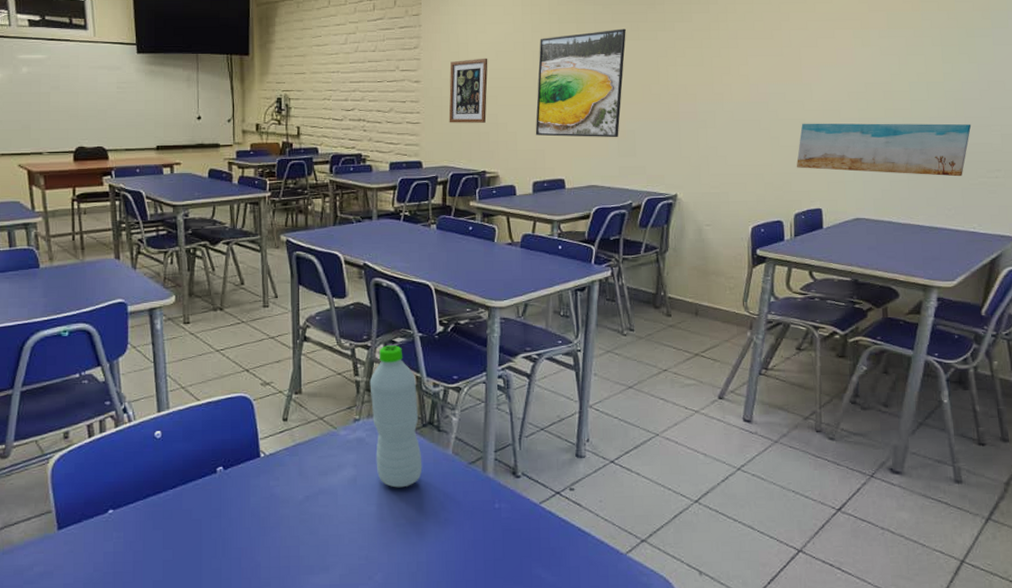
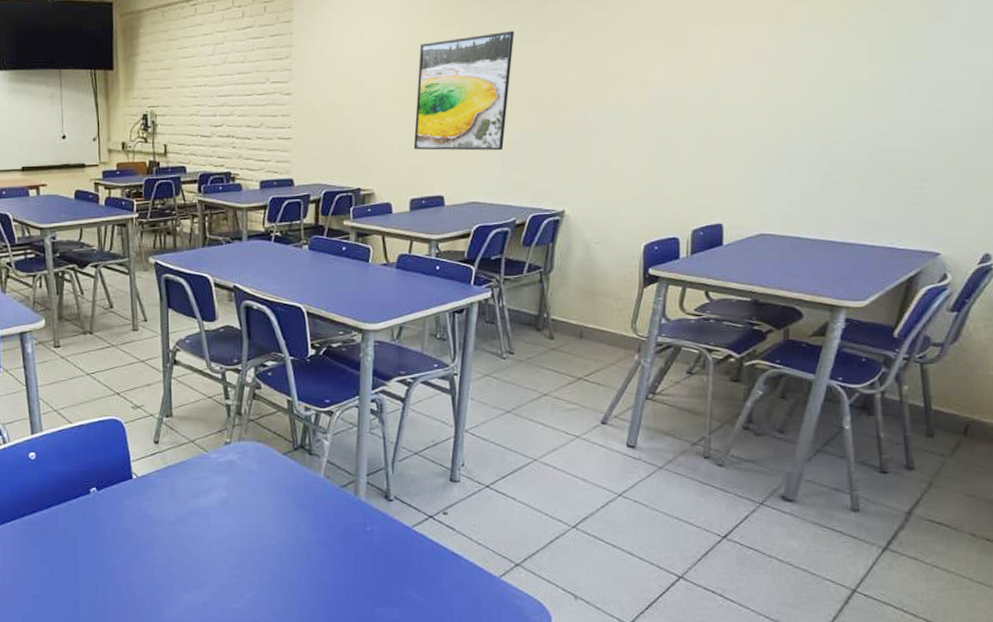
water bottle: present [369,345,423,488] -> none [240,369,294,510]
wall art: present [449,58,488,123] -> none [322,66,364,138]
wall art: present [796,123,972,177] -> none [696,128,897,188]

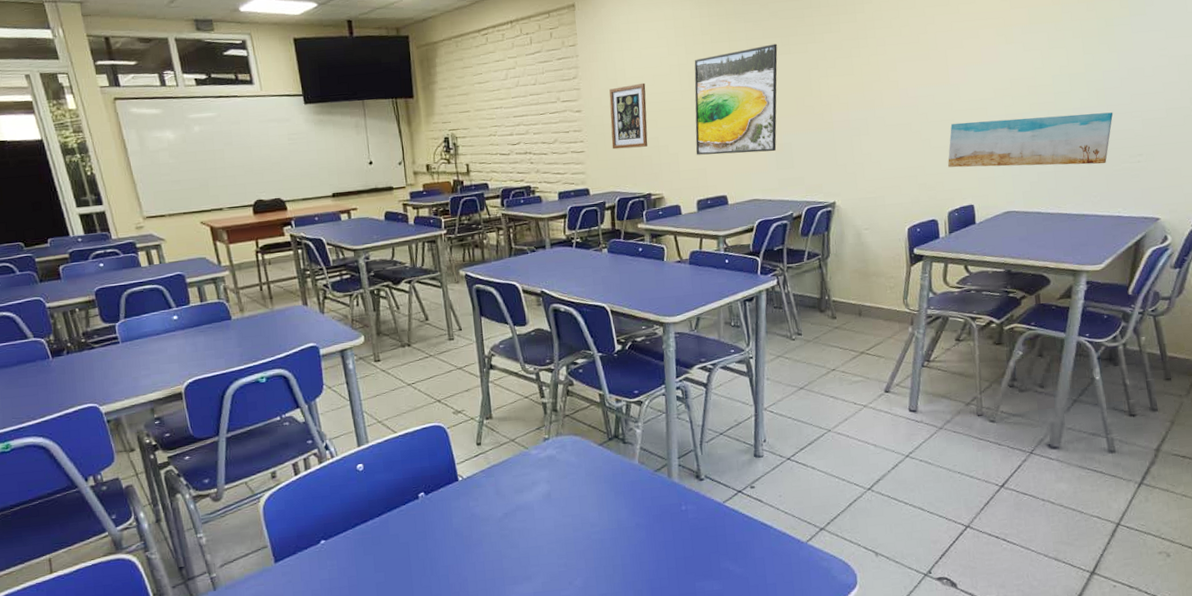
wall art: none [322,66,364,138] -> present [609,82,648,150]
wall art: none [696,128,897,188] -> present [947,112,1114,168]

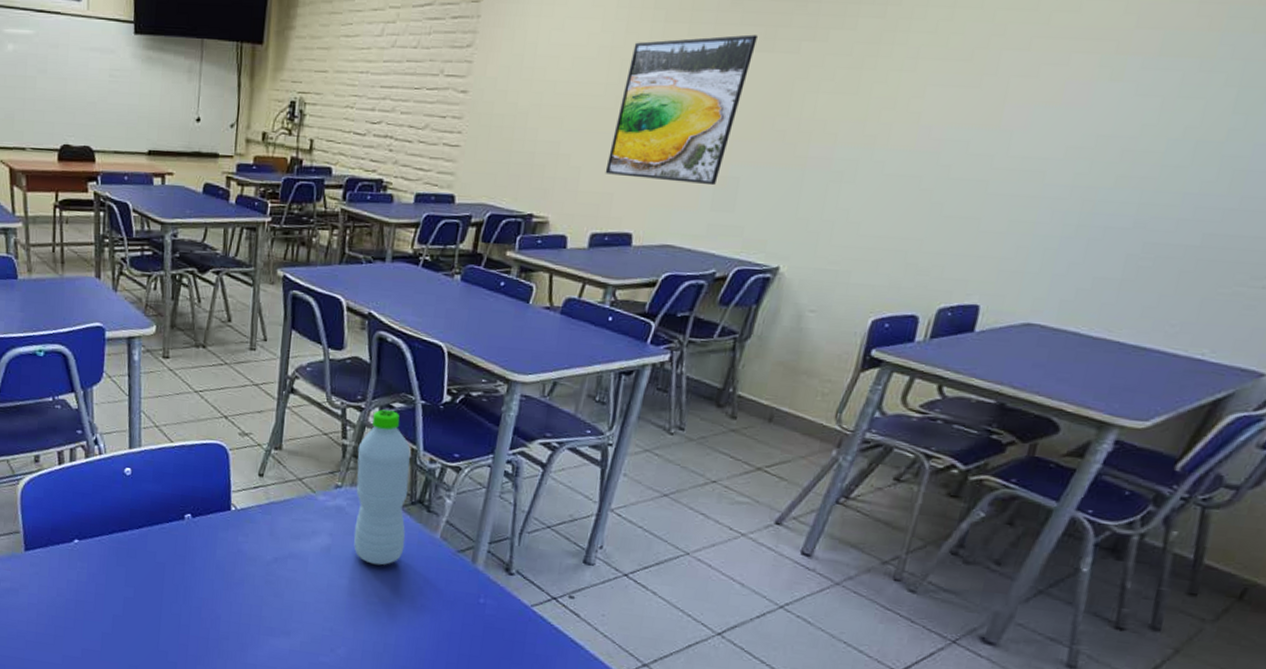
water bottle: none [555,366,612,499] -> present [353,409,411,566]
wall art: present [609,82,648,150] -> none [496,65,561,152]
wall art: present [947,112,1114,168] -> none [957,186,1249,282]

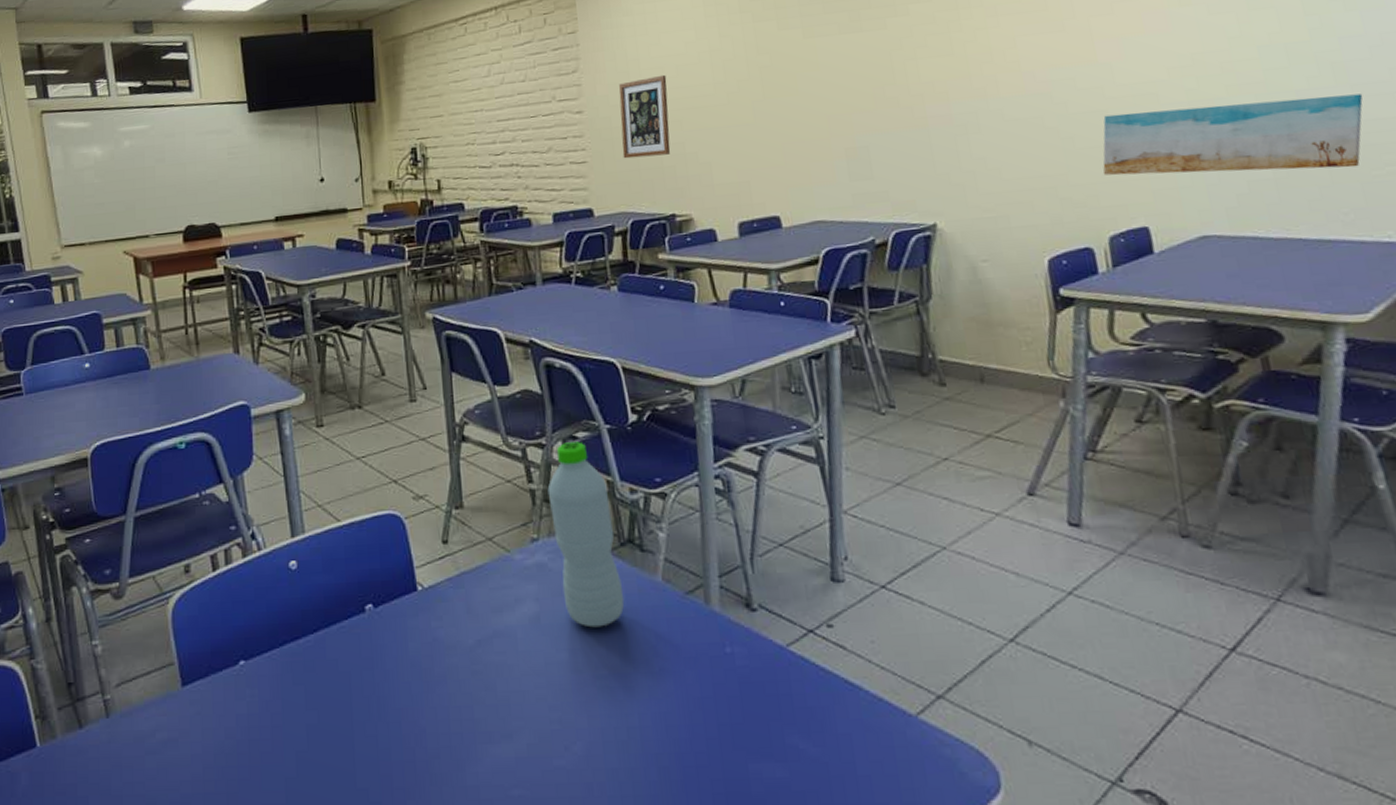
wall art: none [496,65,561,152] -> present [619,74,671,159]
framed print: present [605,34,758,186] -> none [730,19,848,165]
wall art: none [957,186,1249,282] -> present [1102,93,1363,176]

